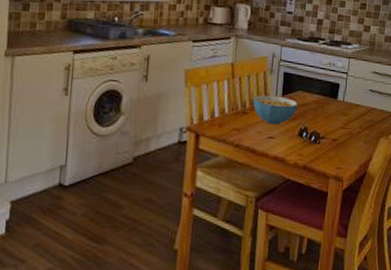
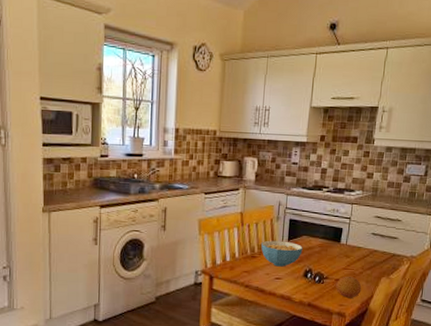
fruit: none [333,135,360,160] -> present [336,276,362,298]

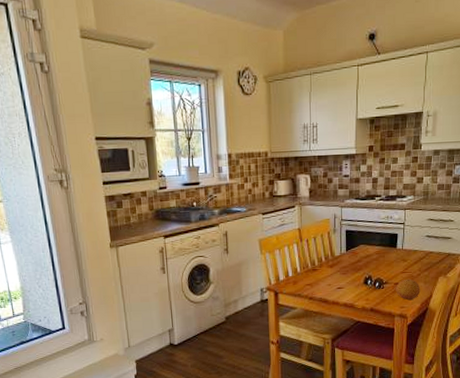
cereal bowl: present [261,240,303,267] -> none [321,251,361,277]

